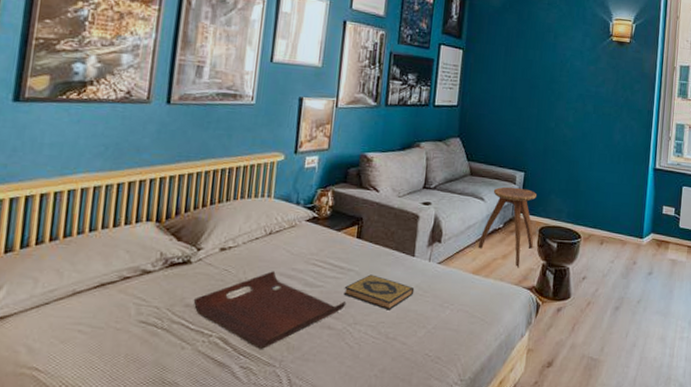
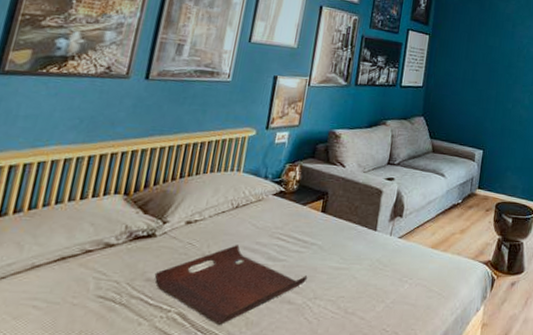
hardback book: present [343,274,415,310] -> none [305,248,375,285]
stool: present [478,186,536,268] -> none [437,163,494,243]

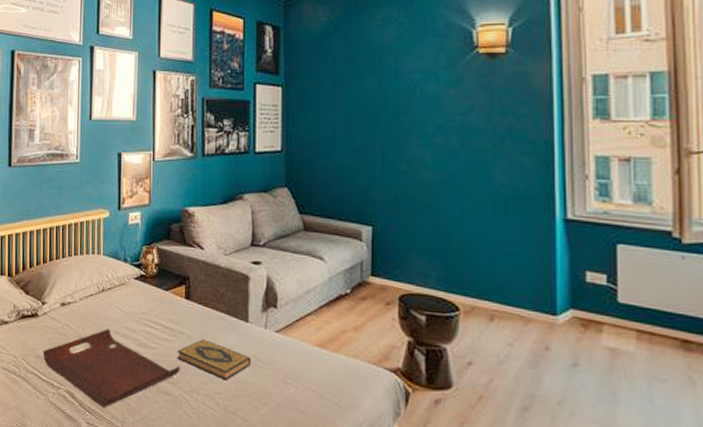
hardback book: none [305,248,375,285] -> present [177,339,252,381]

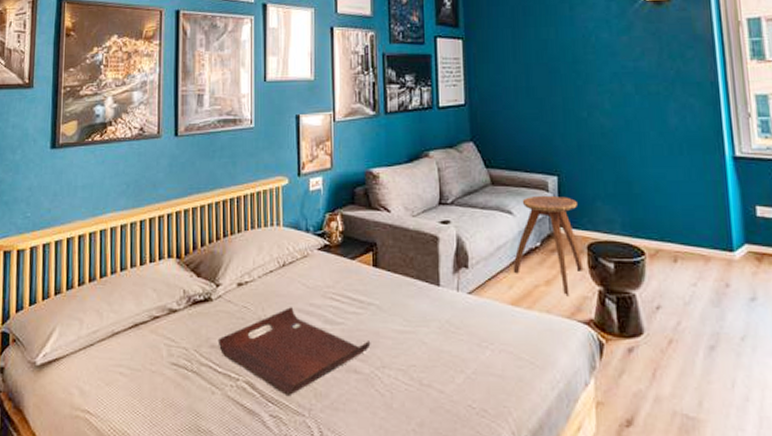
hardback book: present [177,339,252,381] -> none [366,309,445,351]
stool: none [321,244,394,344] -> present [513,195,584,297]

